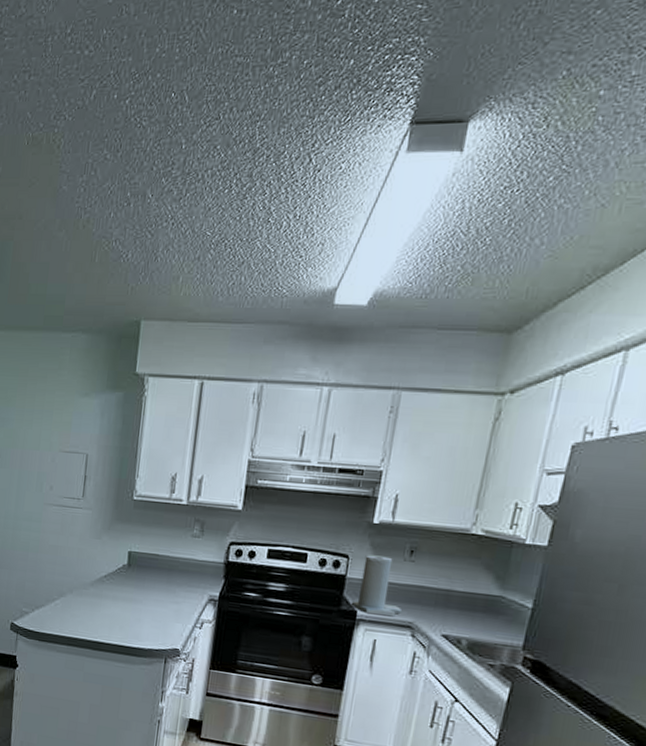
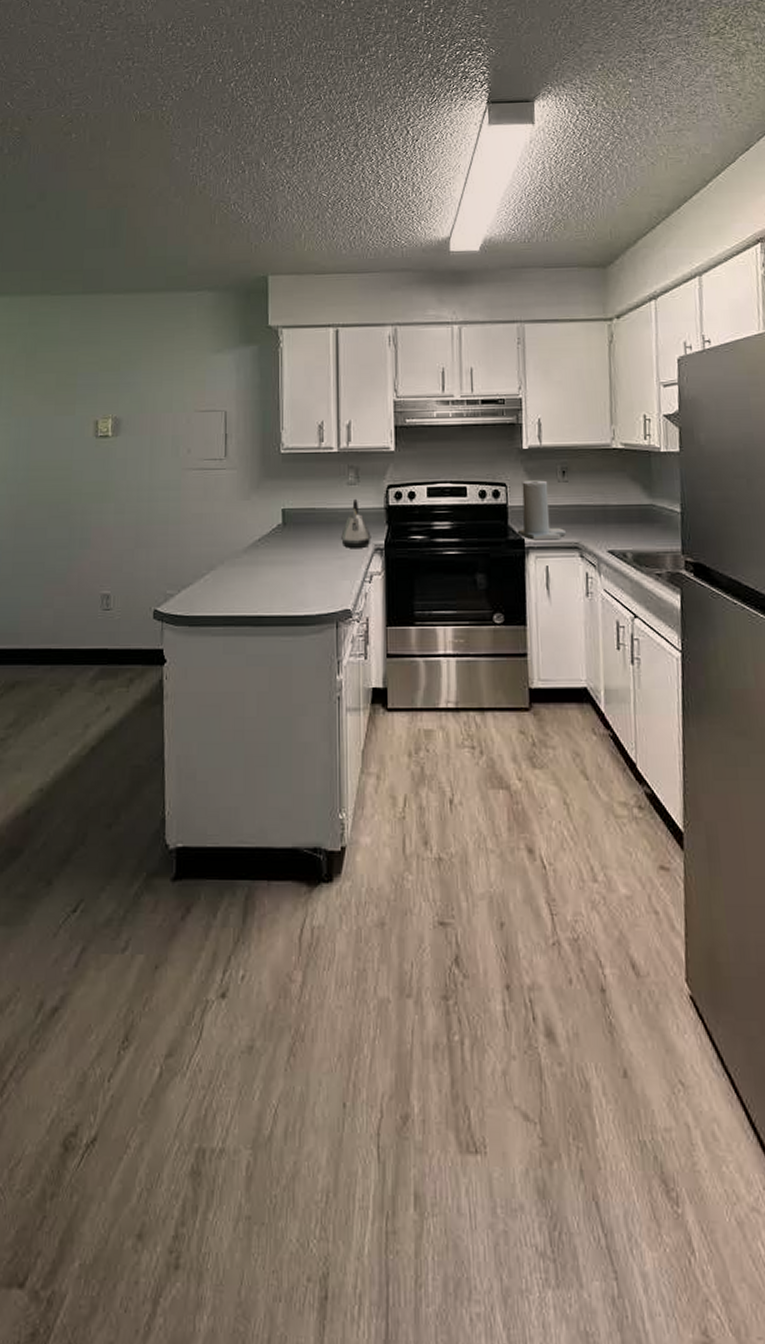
kettle: none [179,550,208,597] -> present [341,498,371,549]

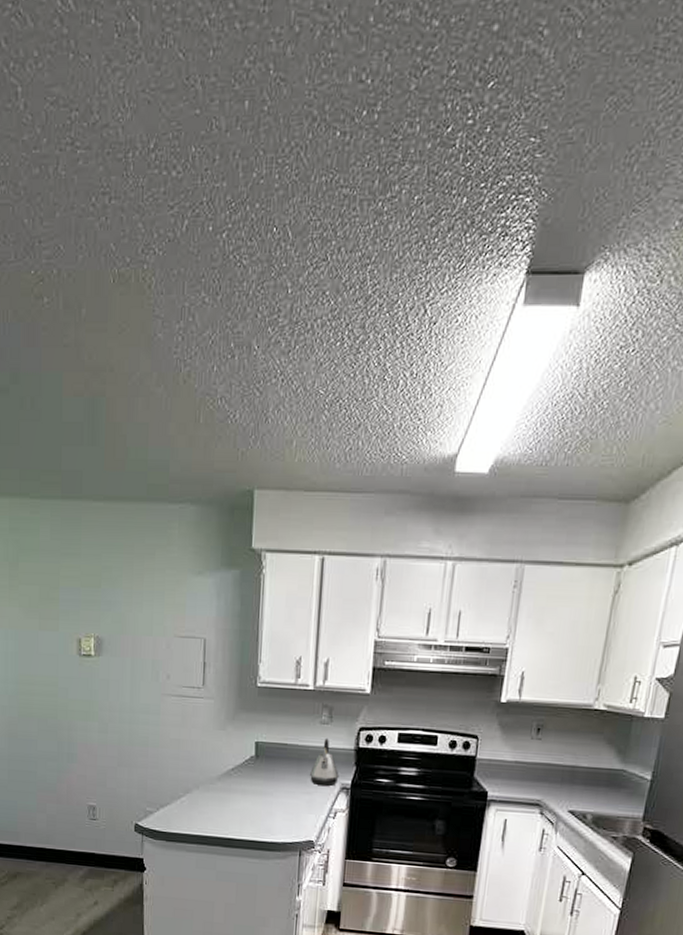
paper towel: present [517,480,567,540] -> none [481,734,531,796]

